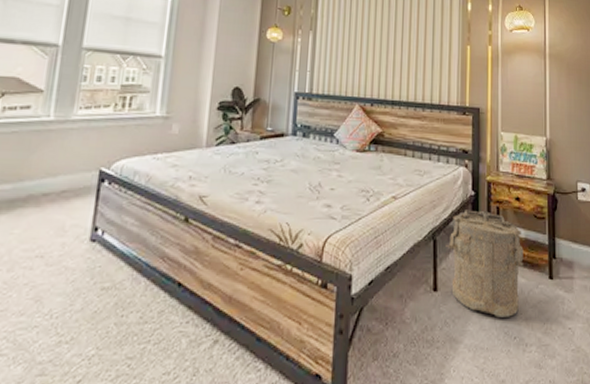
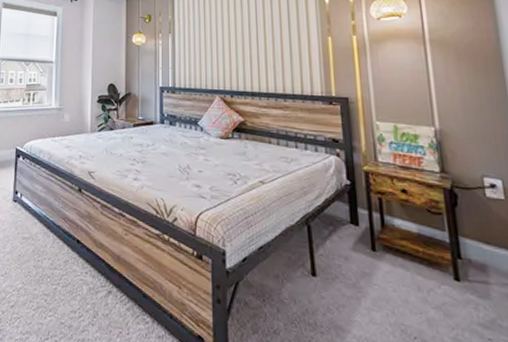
laundry hamper: present [446,210,524,318] -> none [321,198,419,315]

